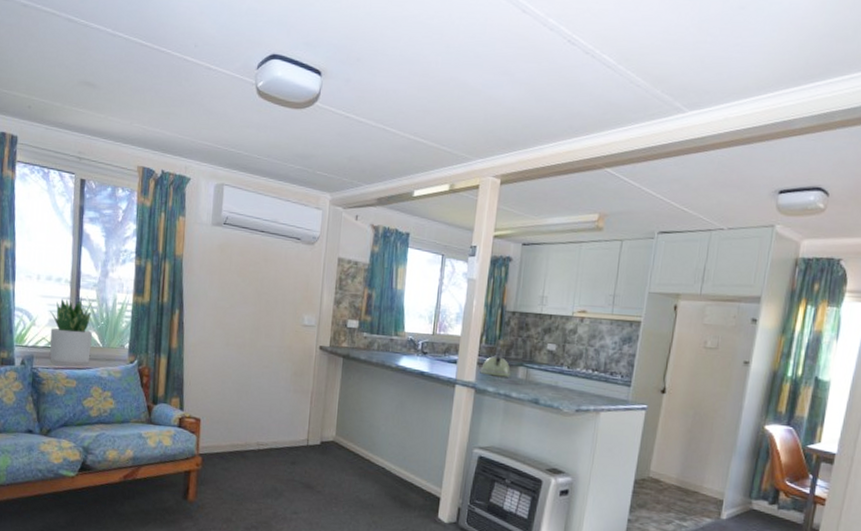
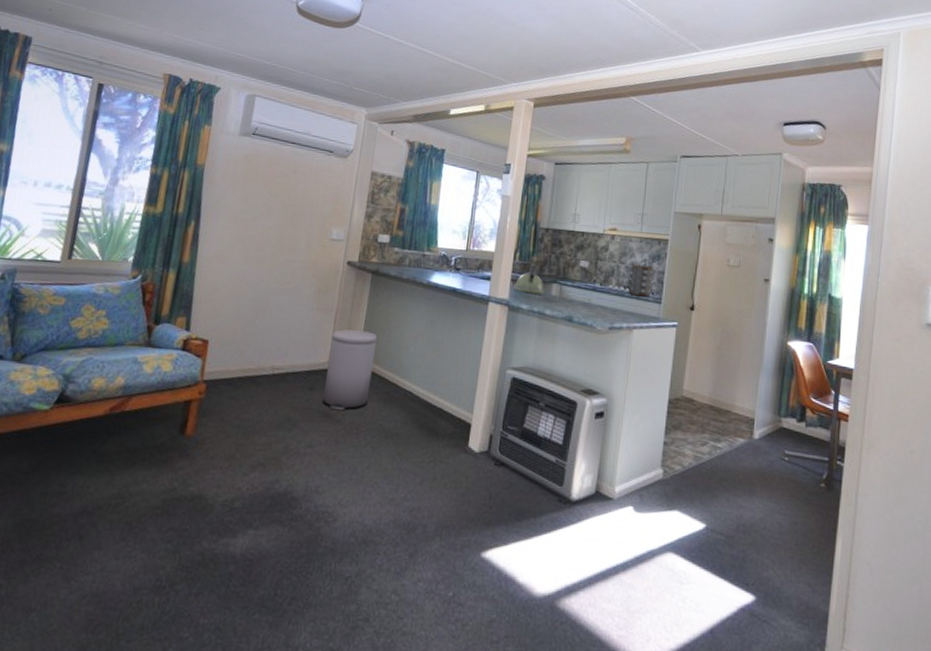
planter: present [49,297,94,367] -> none [36,205,98,282]
pedal bin: none [303,409,351,483] -> present [322,329,378,411]
spice rack: none [596,343,625,380] -> present [628,261,654,297]

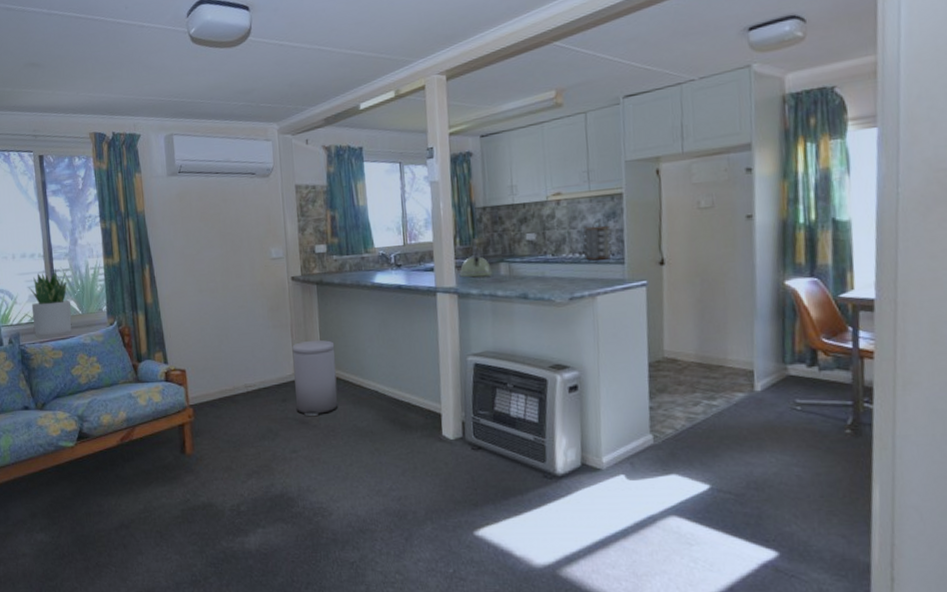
planter: none [36,205,98,282] -> present [29,268,72,339]

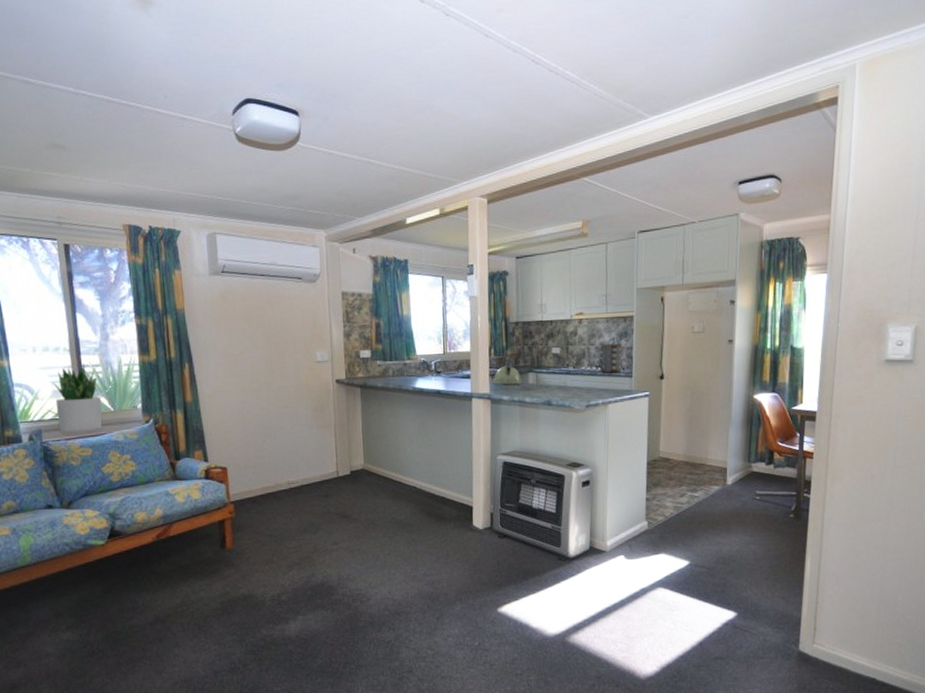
pedal bin: present [292,339,339,417] -> none [335,439,379,511]

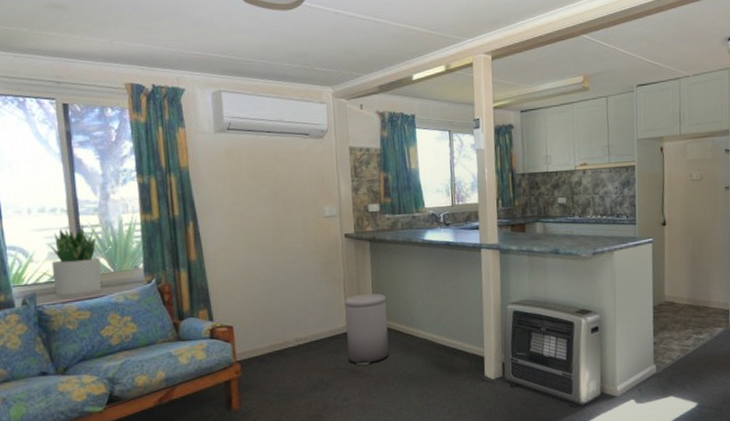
pedal bin: none [335,439,379,511] -> present [344,293,390,366]
kettle: present [493,350,523,386] -> none [501,201,530,236]
spice rack: present [599,339,623,374] -> none [603,188,627,222]

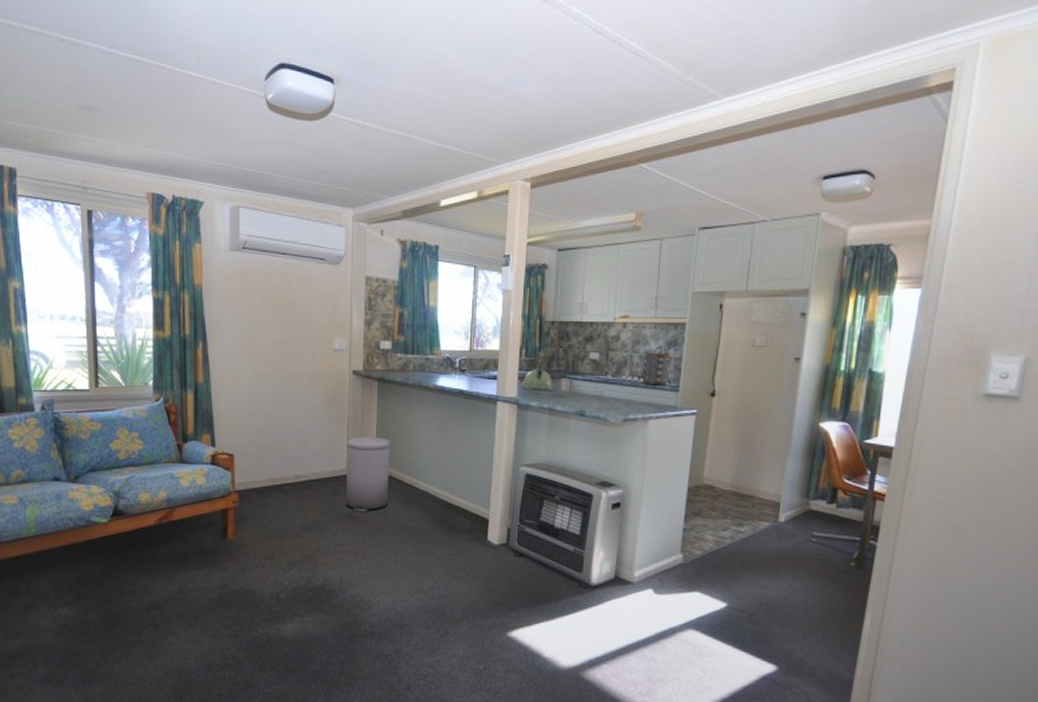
planter: present [48,224,102,299] -> none [67,335,113,408]
kettle: none [501,201,530,236] -> present [521,352,554,390]
spice rack: none [603,188,627,222] -> present [643,348,671,386]

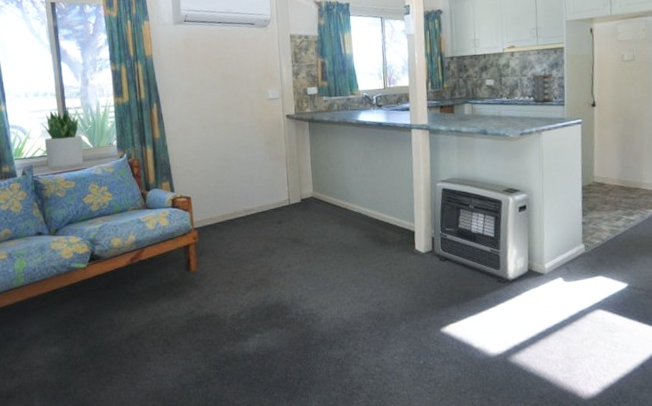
planter: none [67,335,113,408] -> present [41,106,84,171]
pedal bin: present [345,436,390,513] -> none [286,169,327,236]
kettle: present [521,352,554,390] -> none [430,83,459,117]

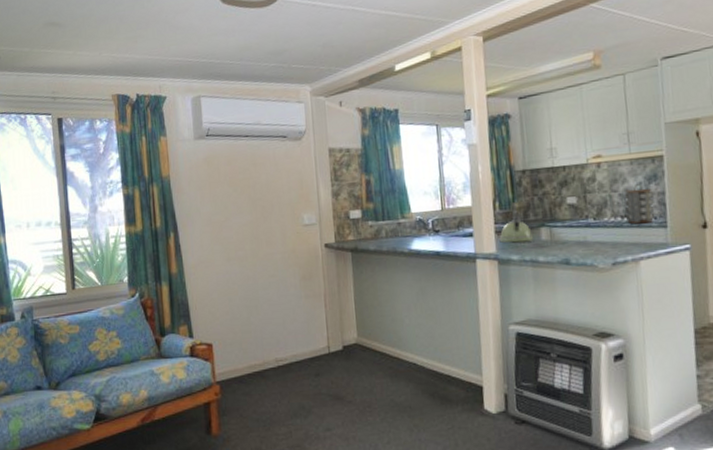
planter: present [41,106,84,171] -> none [44,237,90,313]
kettle: none [430,83,459,117] -> present [499,202,534,244]

